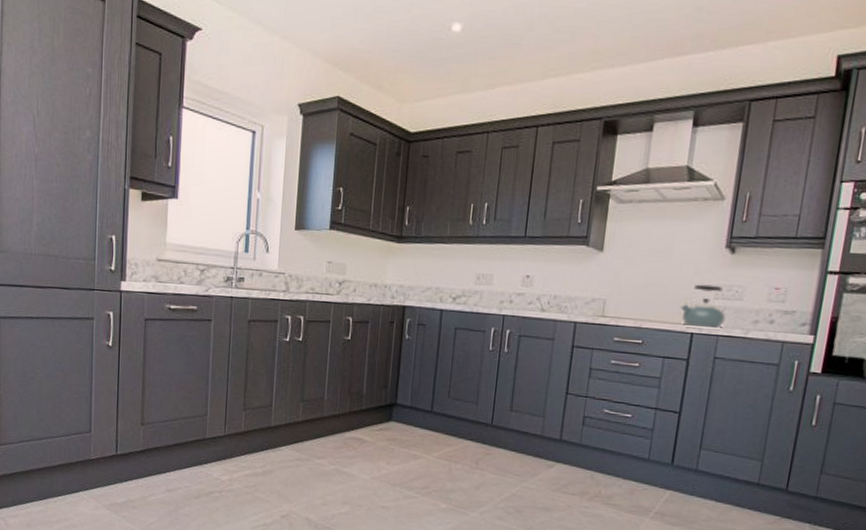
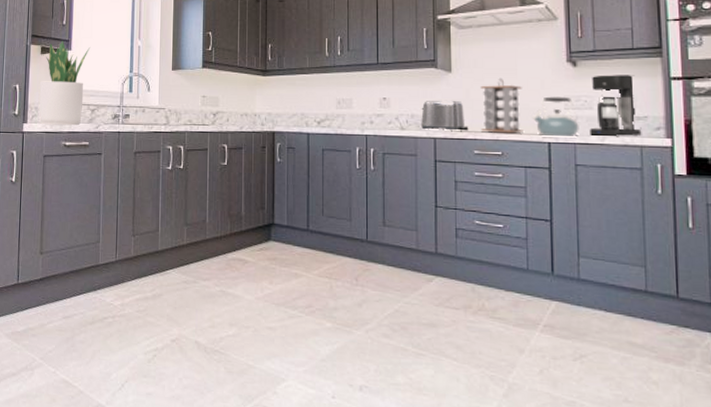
planter: none [139,186,201,287] -> present [39,41,91,126]
toaster: none [563,281,613,316] -> present [421,100,469,131]
spice rack: none [625,261,675,322] -> present [480,78,523,133]
coffee maker: none [735,264,792,332] -> present [590,75,642,137]

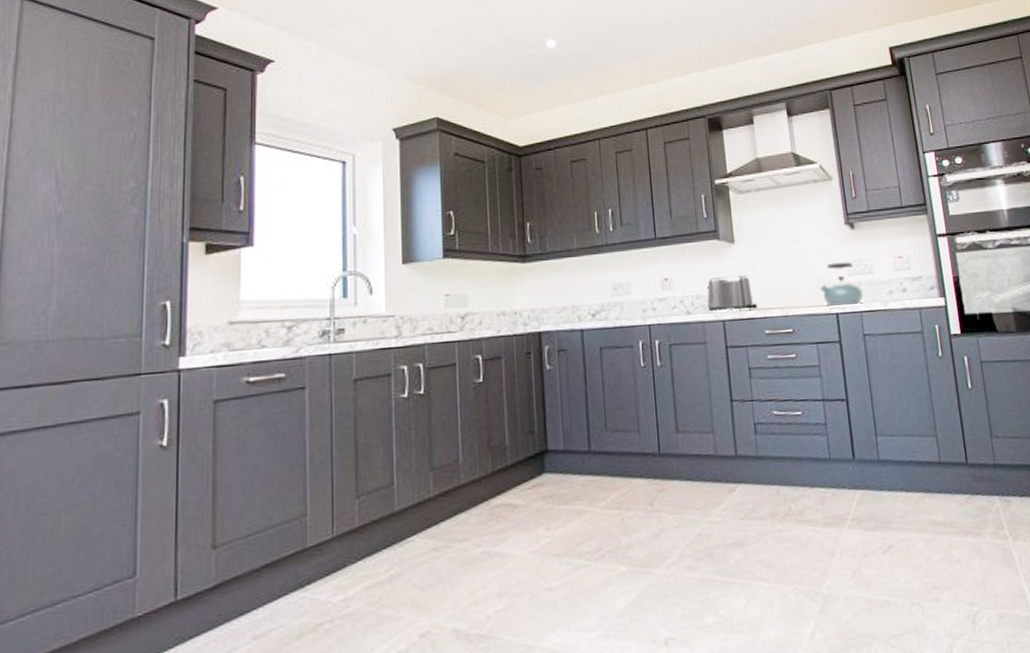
planter: present [39,41,91,126] -> none [204,233,283,356]
spice rack: present [480,78,523,133] -> none [765,246,811,309]
coffee maker: present [590,75,642,137] -> none [869,234,919,301]

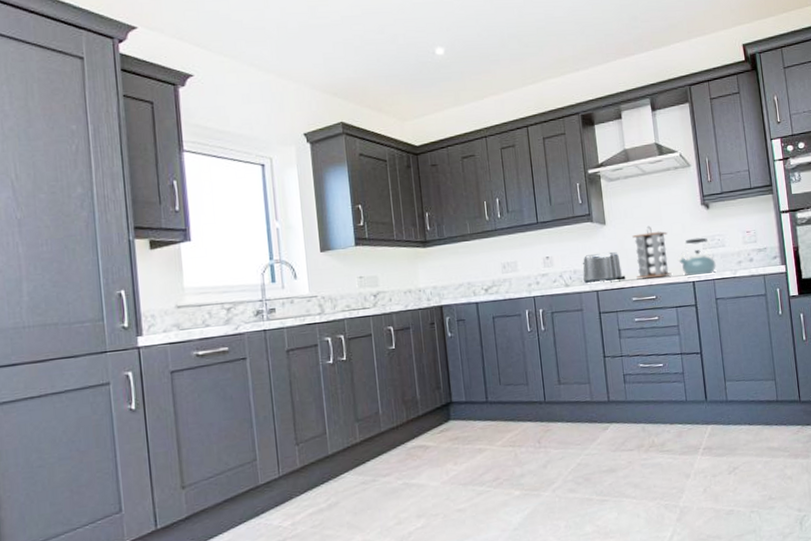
spice rack: none [765,246,811,309] -> present [632,225,672,279]

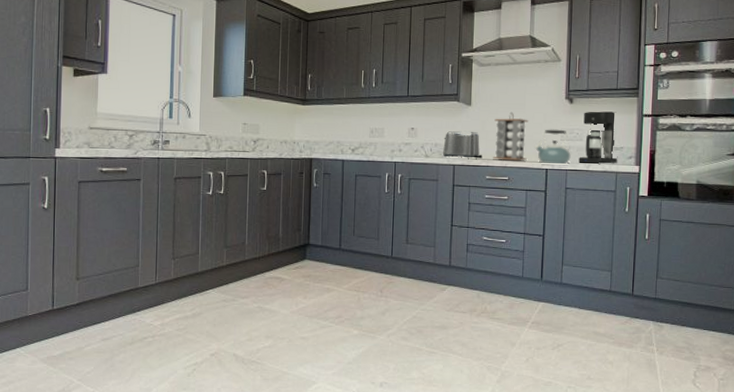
coffee maker: none [722,212,764,270] -> present [579,111,618,164]

